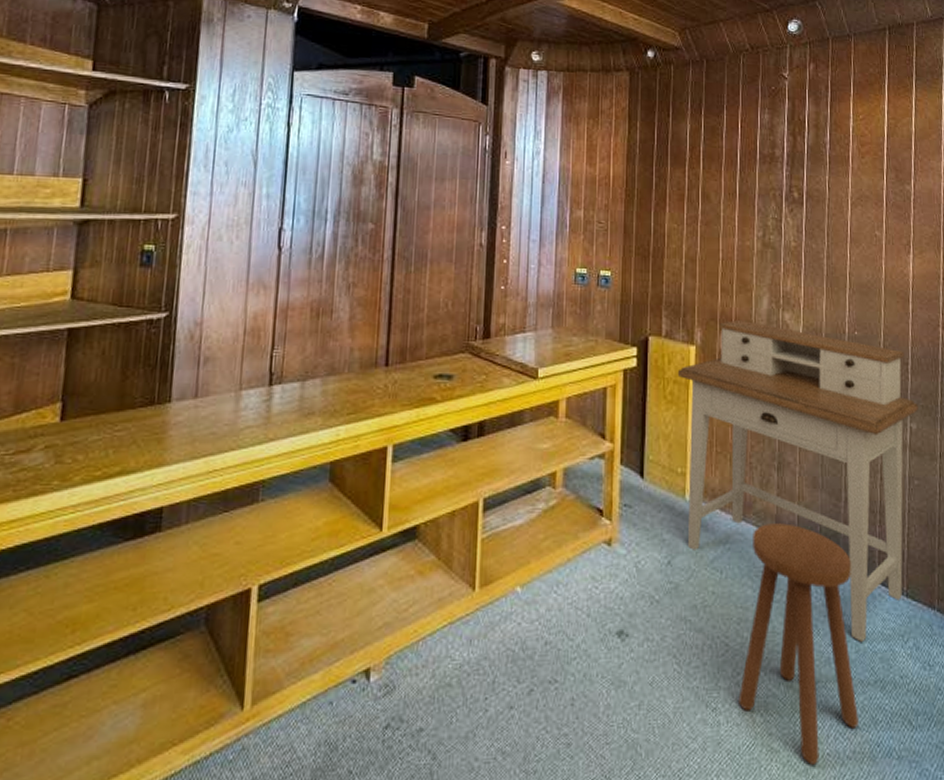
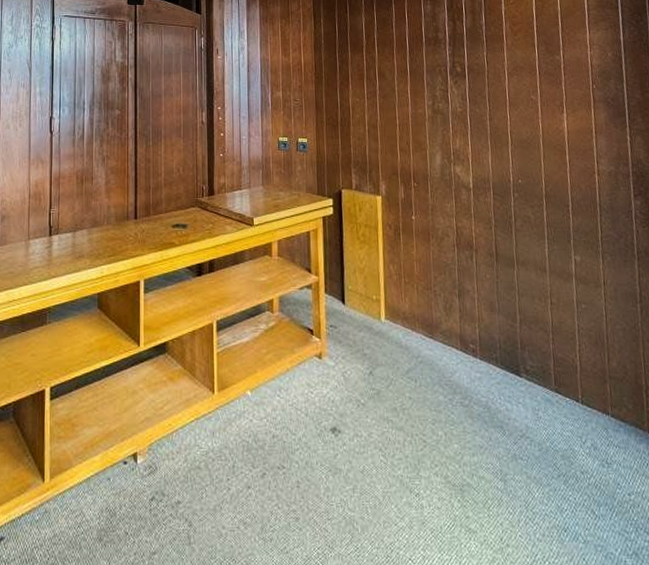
desk: present [677,319,918,643] -> none [367,173,581,443]
stool: present [739,523,859,765] -> none [437,341,546,544]

